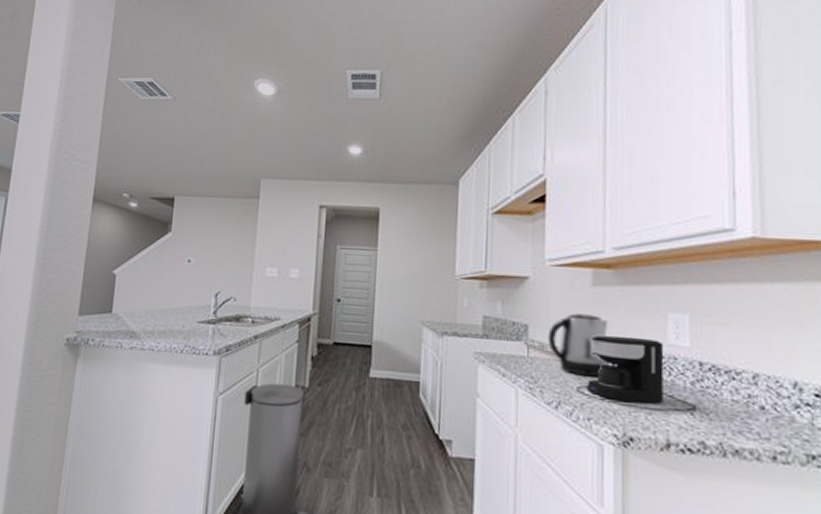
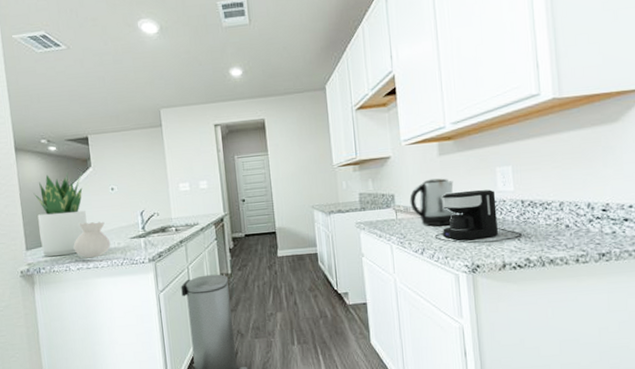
planter: none [96,233,161,330] -> present [33,171,87,257]
money bag: none [131,293,174,338] -> present [73,221,111,258]

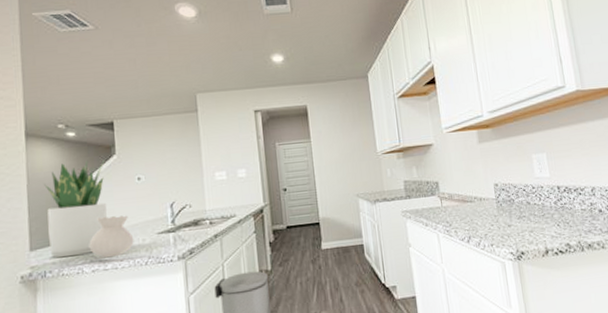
kettle: present [409,178,457,226] -> none [453,165,499,214]
coffee maker: present [434,189,522,244] -> none [479,176,561,230]

